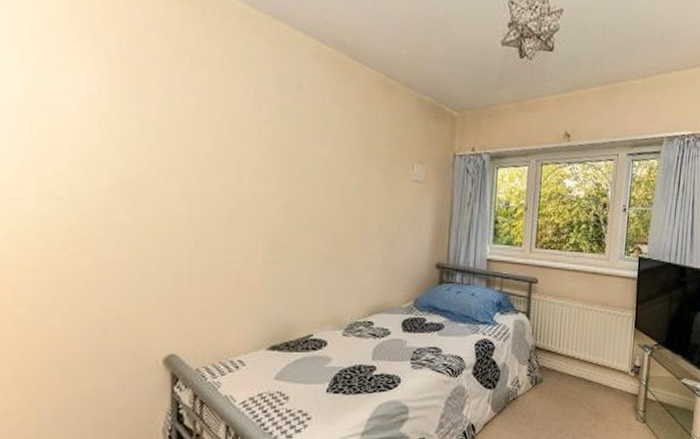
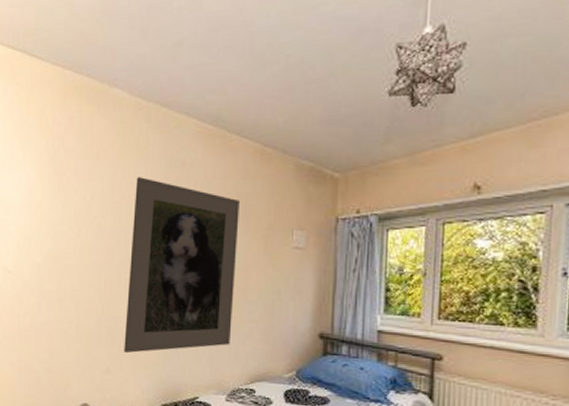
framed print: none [224,94,361,293] -> present [124,177,239,354]

